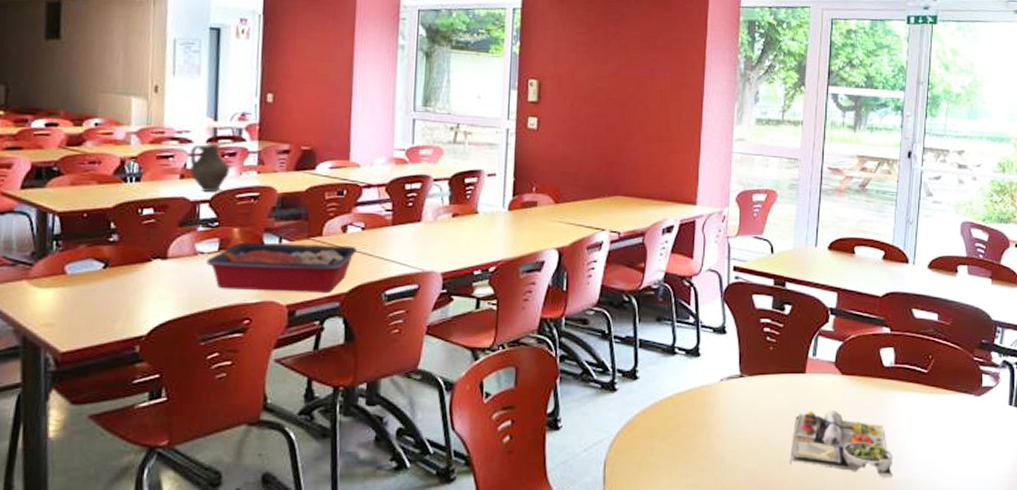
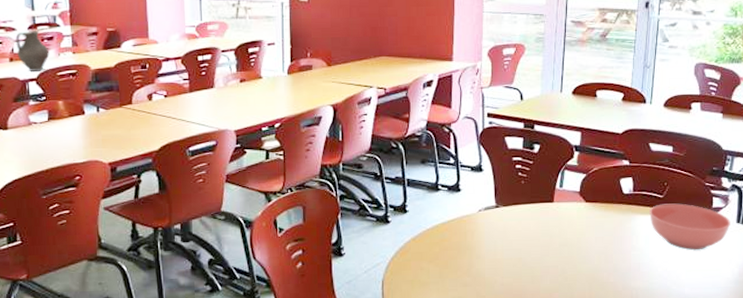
tray: present [206,242,357,292] -> none [40,111,162,152]
food tray: present [790,409,893,479] -> none [541,232,632,288]
bowl: none [913,380,1002,436] -> present [649,203,730,250]

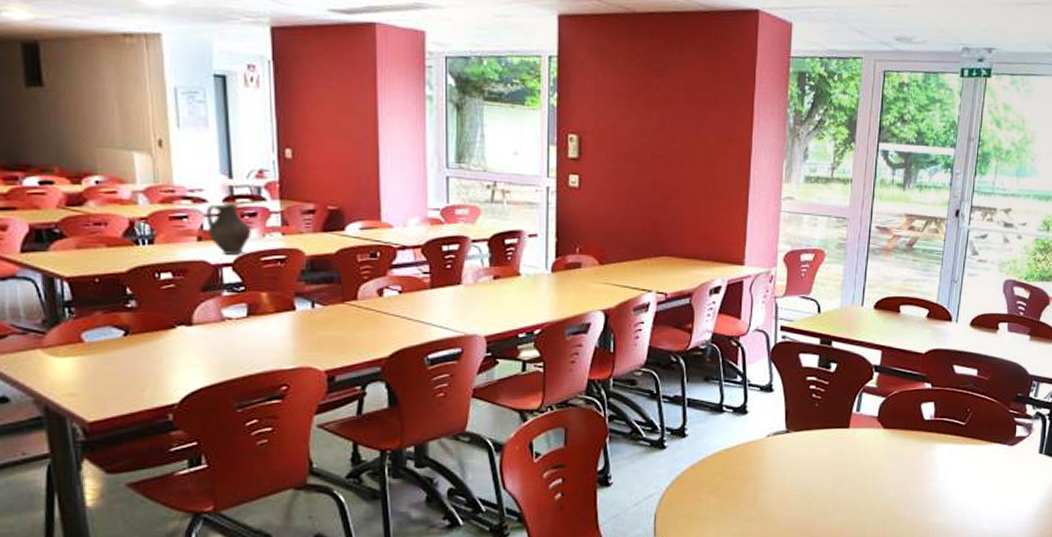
bowl: present [649,203,730,250] -> none [950,431,1033,483]

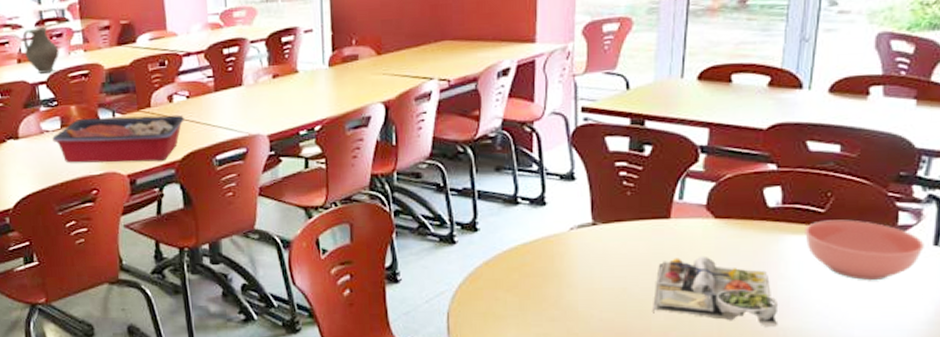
tray: none [236,307,395,357] -> present [52,114,184,163]
food tray: none [833,461,929,523] -> present [653,256,778,328]
bowl: none [950,431,1033,483] -> present [805,219,924,281]

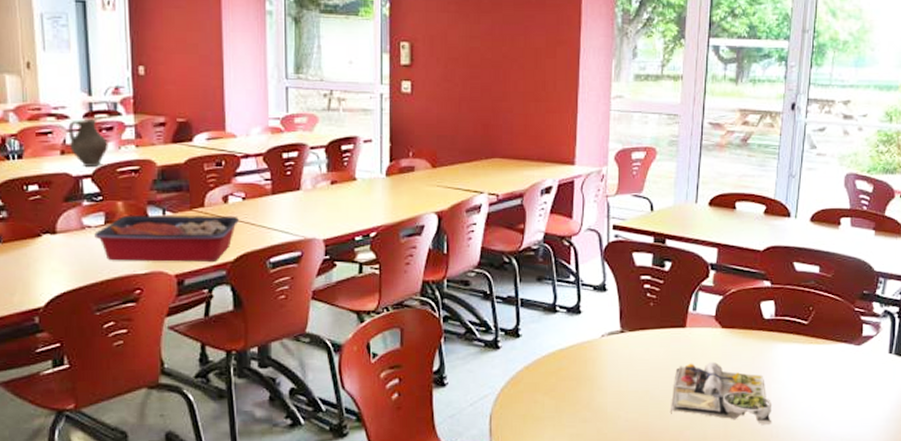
bowl: present [805,219,924,281] -> none [793,330,882,384]

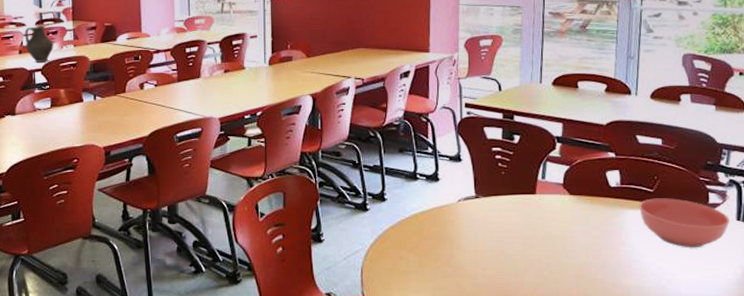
tray: present [94,215,239,262] -> none [43,99,152,137]
food tray: present [671,361,772,426] -> none [525,225,623,285]
bowl: none [793,330,882,384] -> present [639,198,730,248]

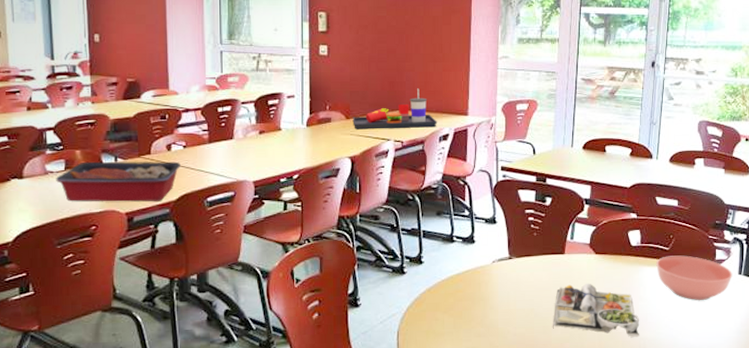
jug: present [25,26,54,63] -> none [34,80,68,121]
tray: none [43,99,152,137] -> present [56,161,180,202]
food tray: none [313,26,398,68] -> present [352,88,437,130]
food tray: none [525,225,623,285] -> present [553,283,640,338]

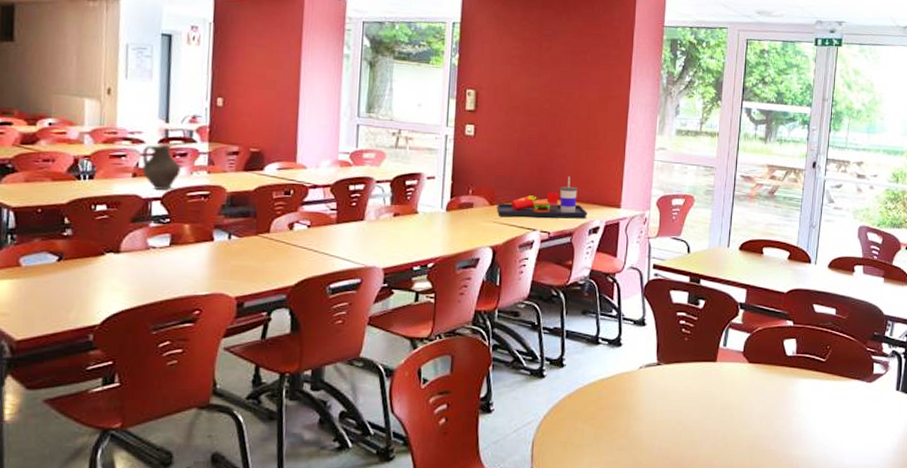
jug: none [34,80,68,121] -> present [142,145,181,190]
tray: present [56,161,180,202] -> none [158,237,303,286]
food tray: present [553,283,640,338] -> none [701,394,793,456]
bowl: present [656,255,733,301] -> none [812,368,890,418]

